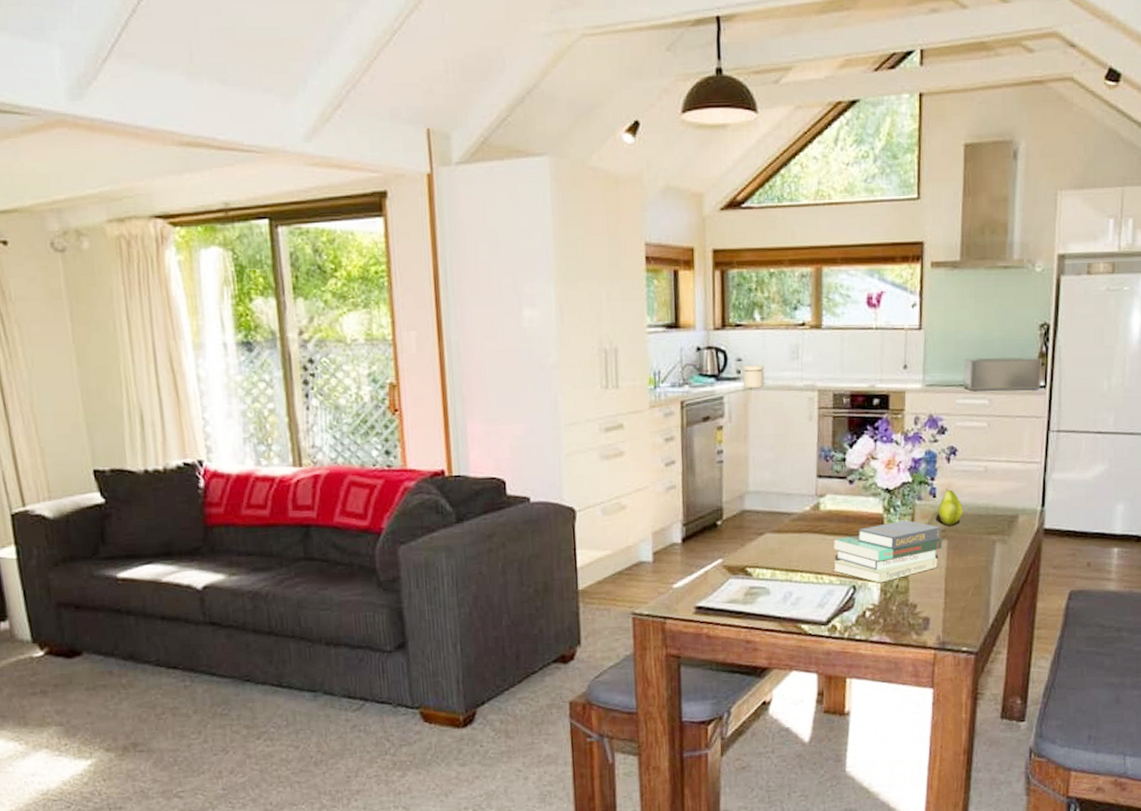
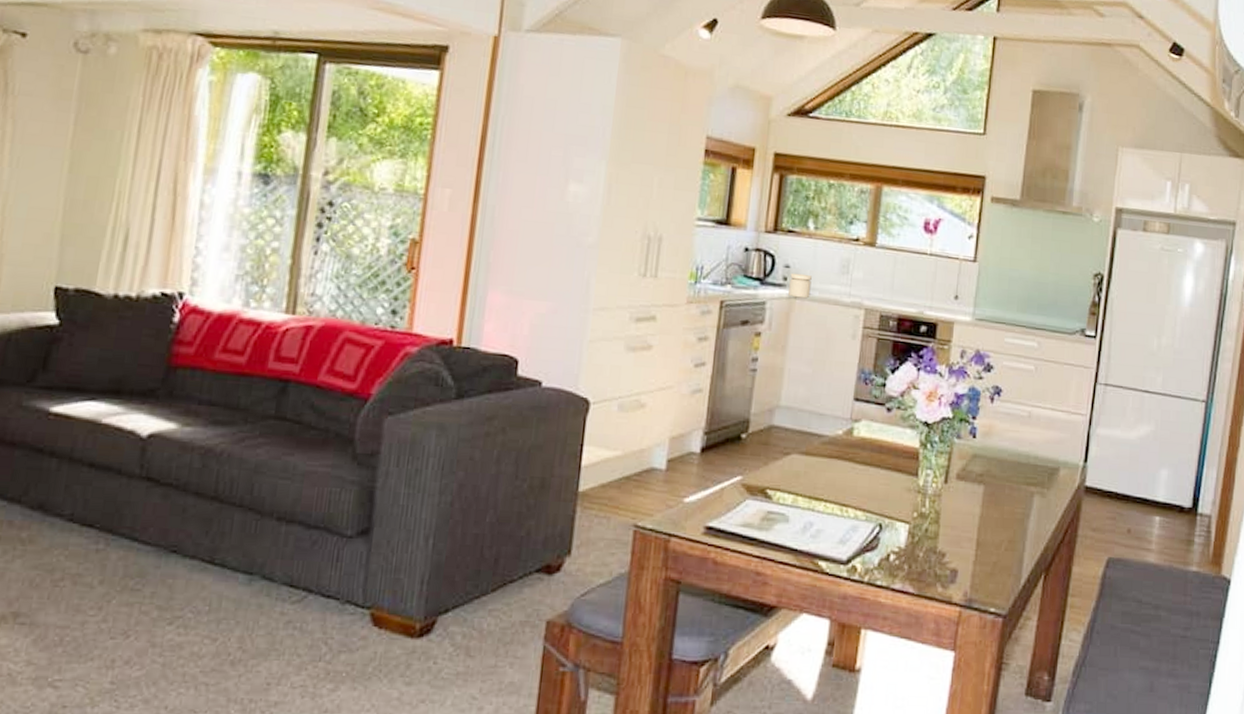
books: present [833,520,942,583] -> none [860,458,979,525]
fruit: present [938,488,963,526] -> none [976,429,1003,471]
toaster: present [963,357,1043,392] -> none [1013,297,1094,341]

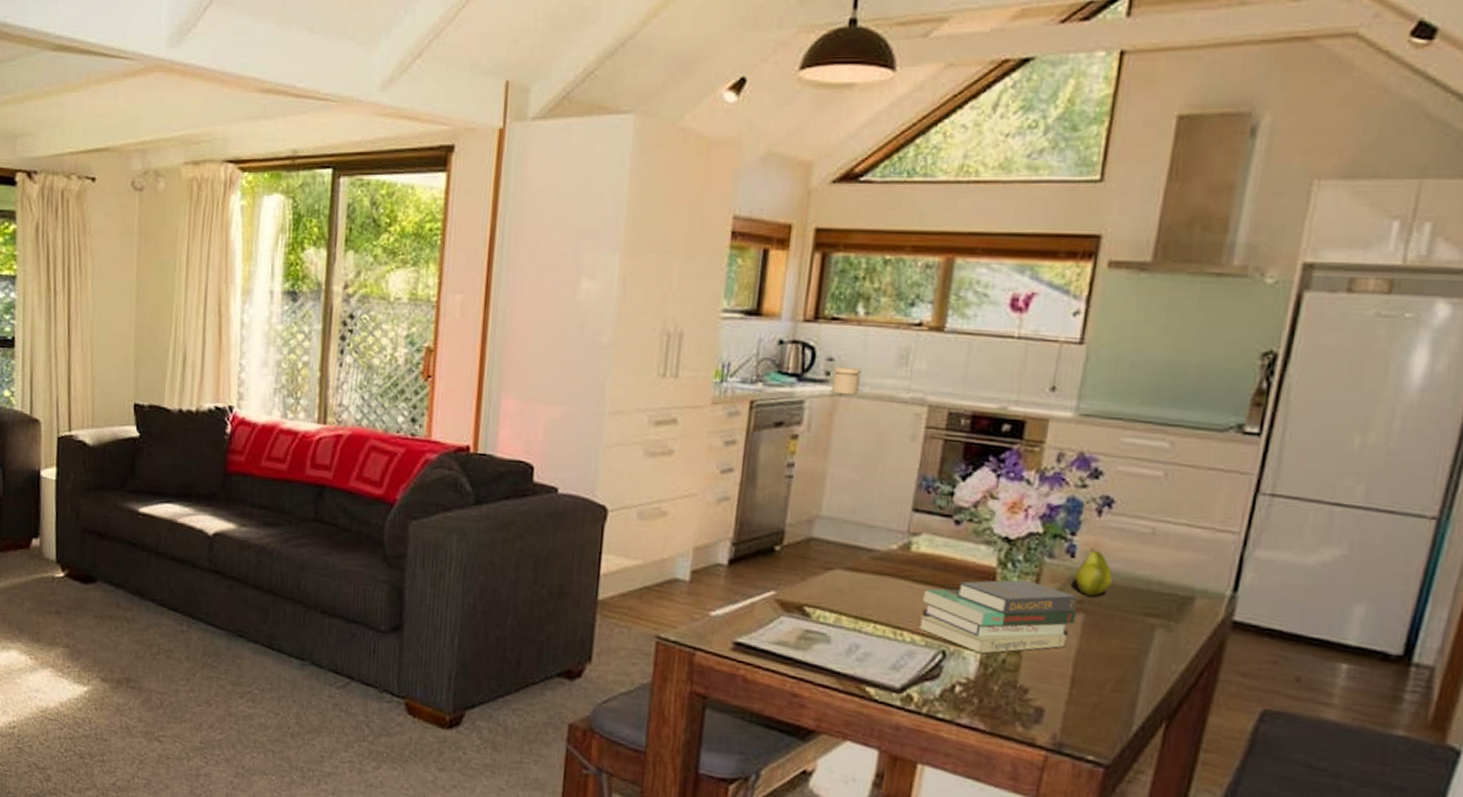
books: none [860,458,979,525] -> present [918,579,1077,654]
fruit: none [976,429,1003,471] -> present [1075,548,1113,597]

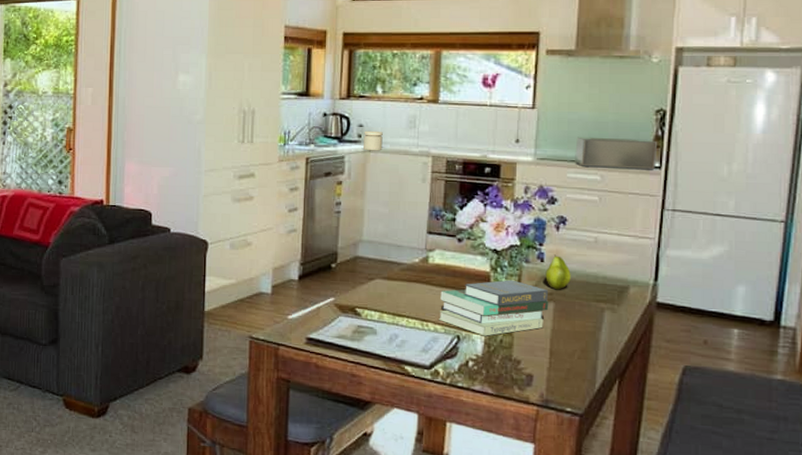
toaster: none [1134,386,1260,439] -> present [575,137,658,171]

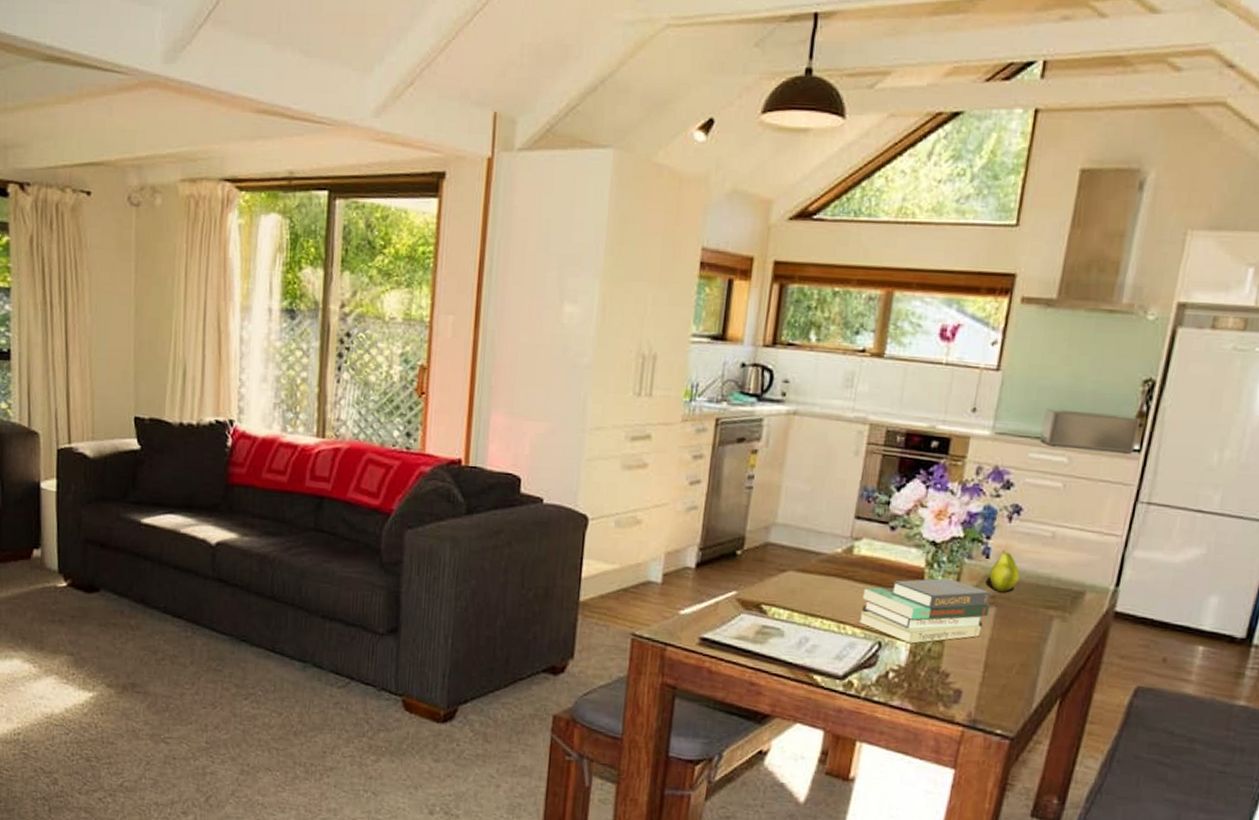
jar: present [364,130,383,151] -> none [787,388,813,415]

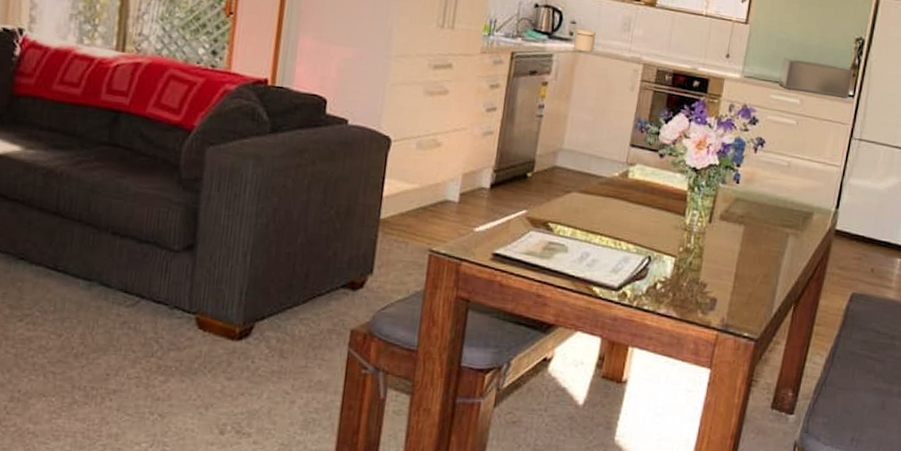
jar: none [787,388,813,415] -> present [574,28,596,53]
books: present [858,578,990,644] -> none [632,200,740,258]
fruit: present [989,550,1020,593] -> none [739,176,763,213]

